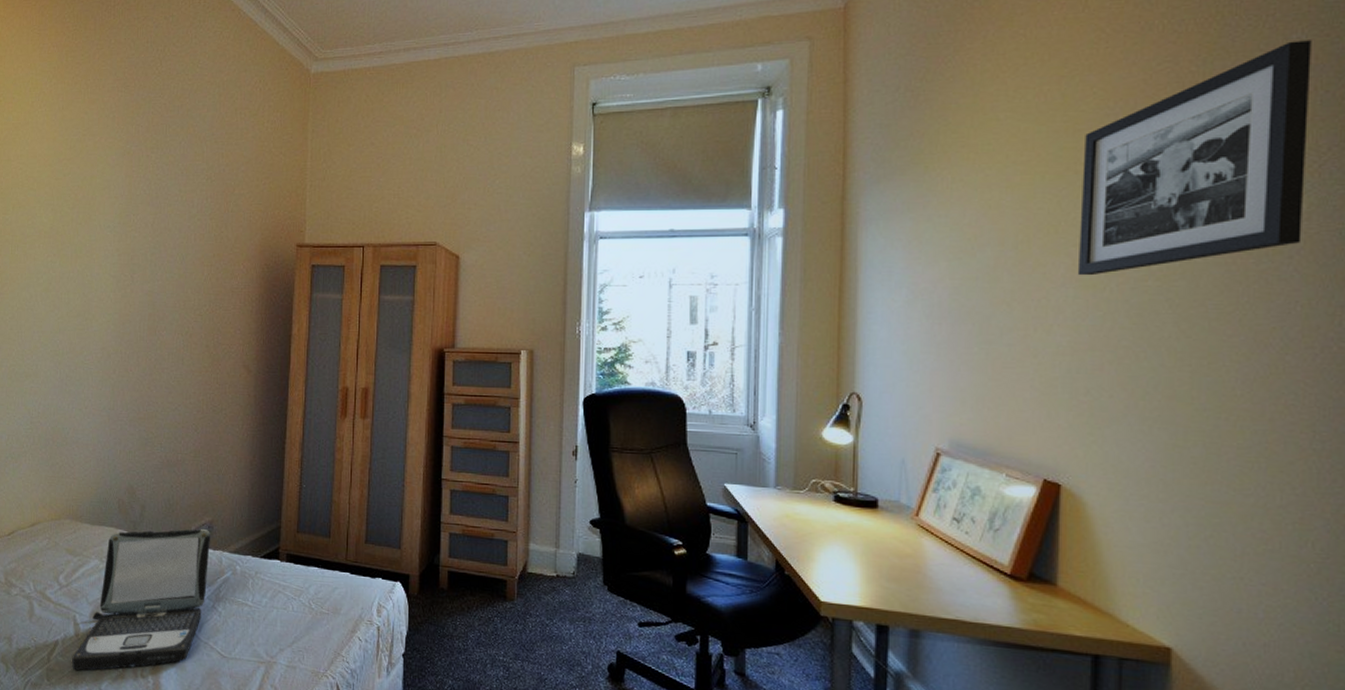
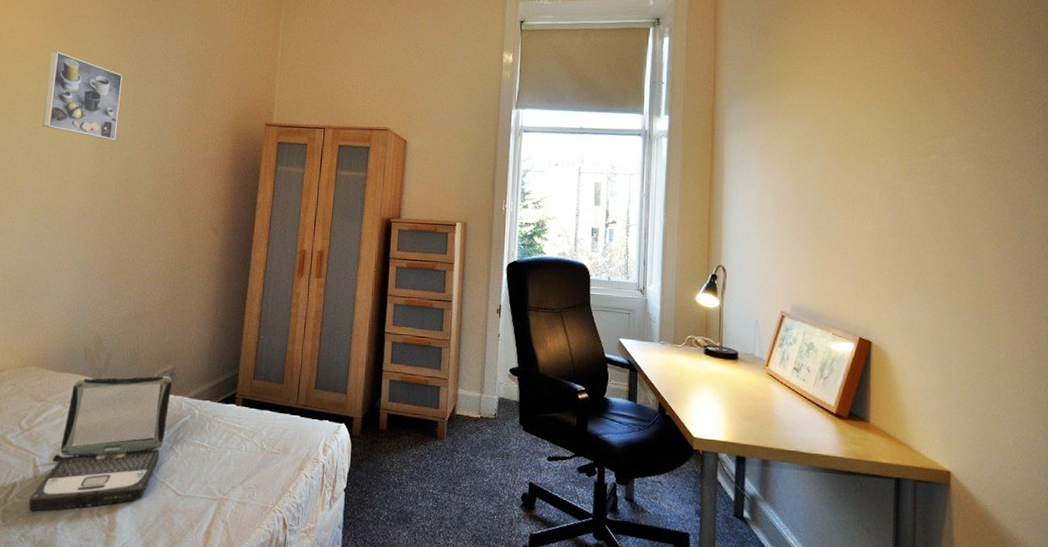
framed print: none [59,175,140,272] -> present [42,51,123,141]
picture frame: present [1077,40,1312,276] -> none [882,13,1036,180]

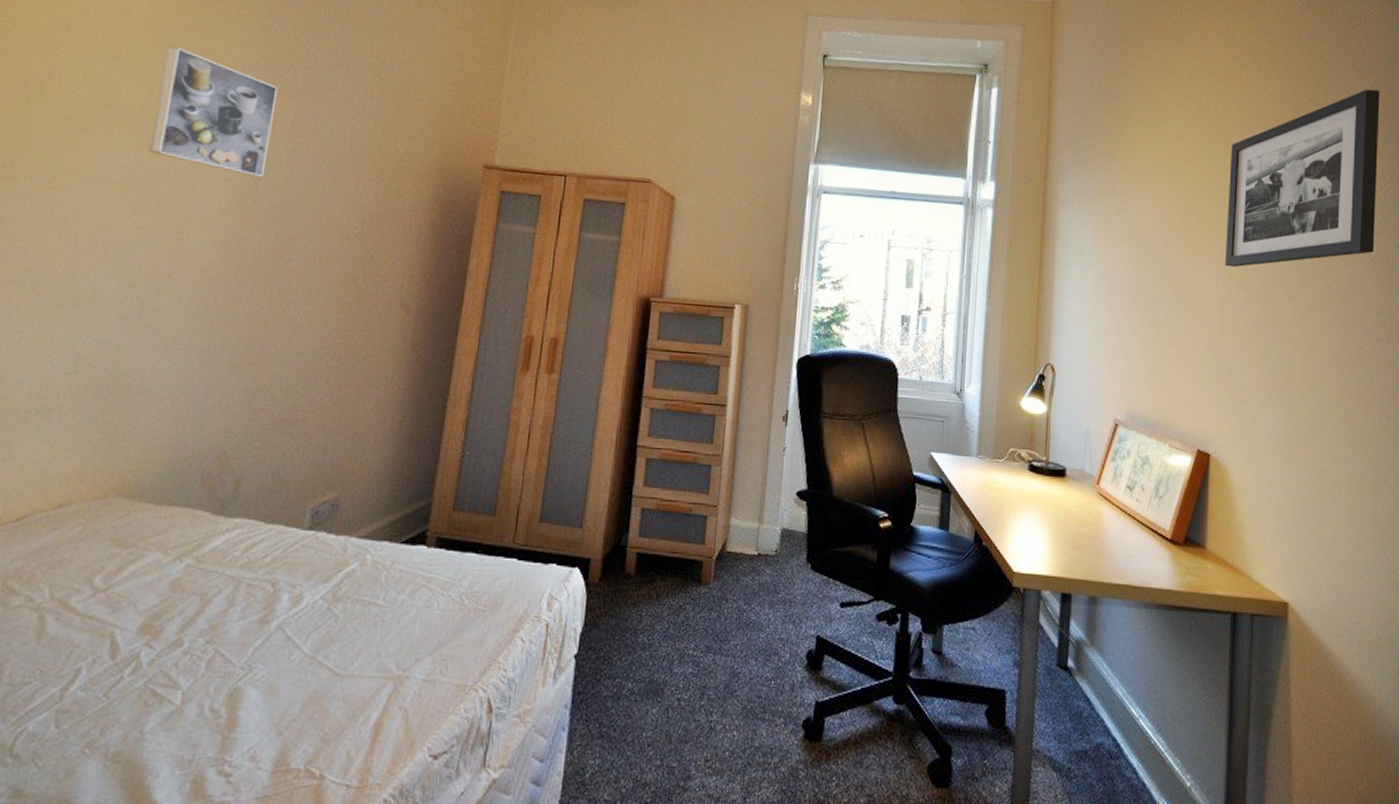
laptop: present [28,376,172,512] -> none [99,508,334,710]
picture frame: none [882,13,1036,180] -> present [1224,89,1380,268]

